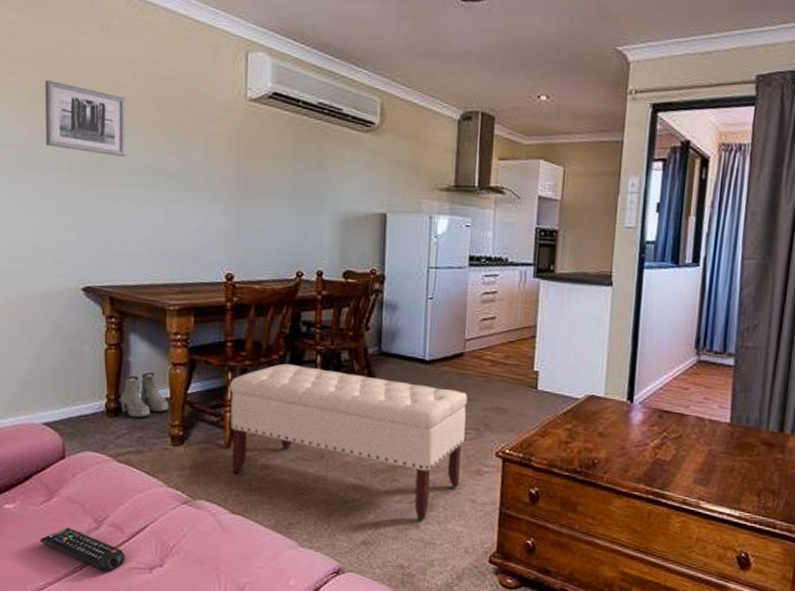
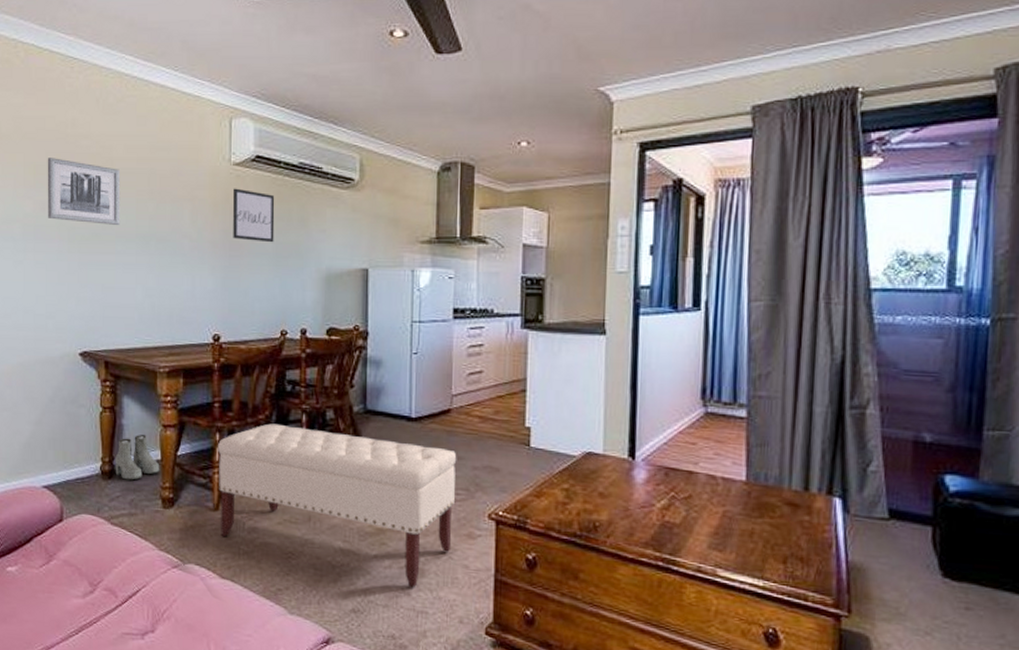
remote control: present [40,527,125,572] -> none [39,590,119,637]
wall art: none [248,125,293,183] -> present [233,188,275,243]

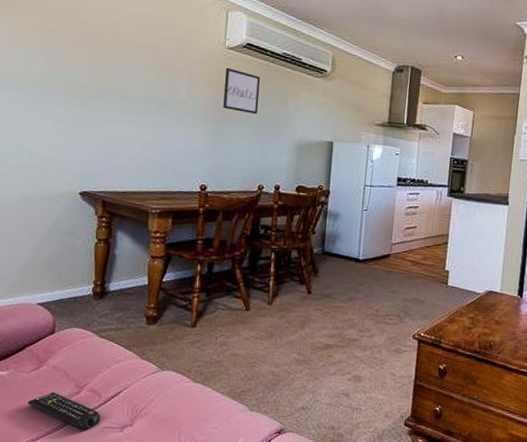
remote control: none [39,590,119,637] -> present [27,391,101,431]
wall art: present [47,158,121,225] -> none [58,24,127,88]
boots: present [115,435,160,480] -> none [106,263,147,301]
bench: present [218,423,457,588] -> none [196,259,392,390]

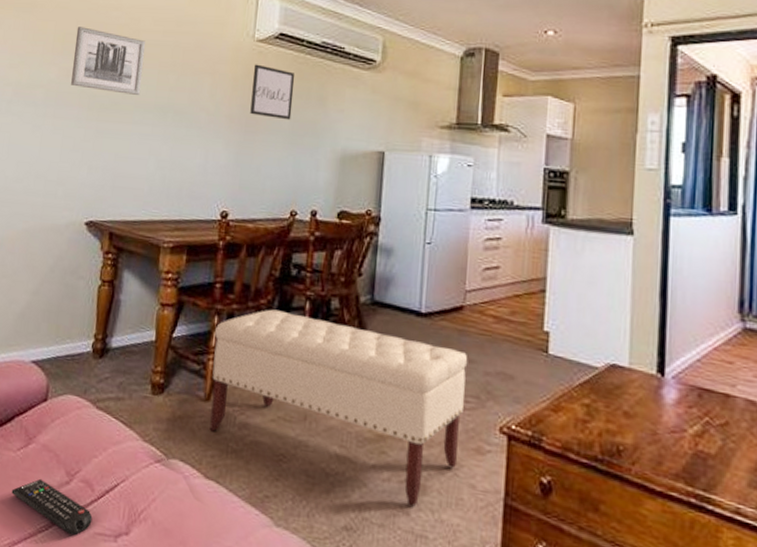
wall art: none [58,24,127,88] -> present [71,27,145,95]
bench: none [196,259,392,390] -> present [209,309,468,507]

